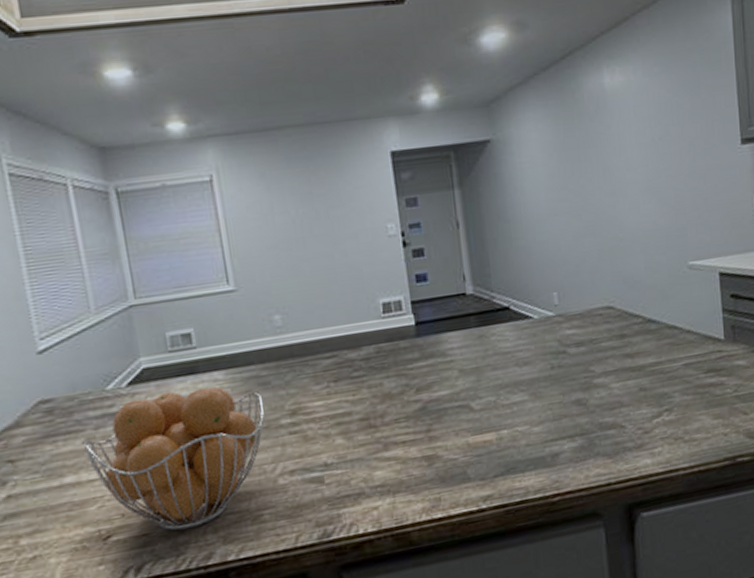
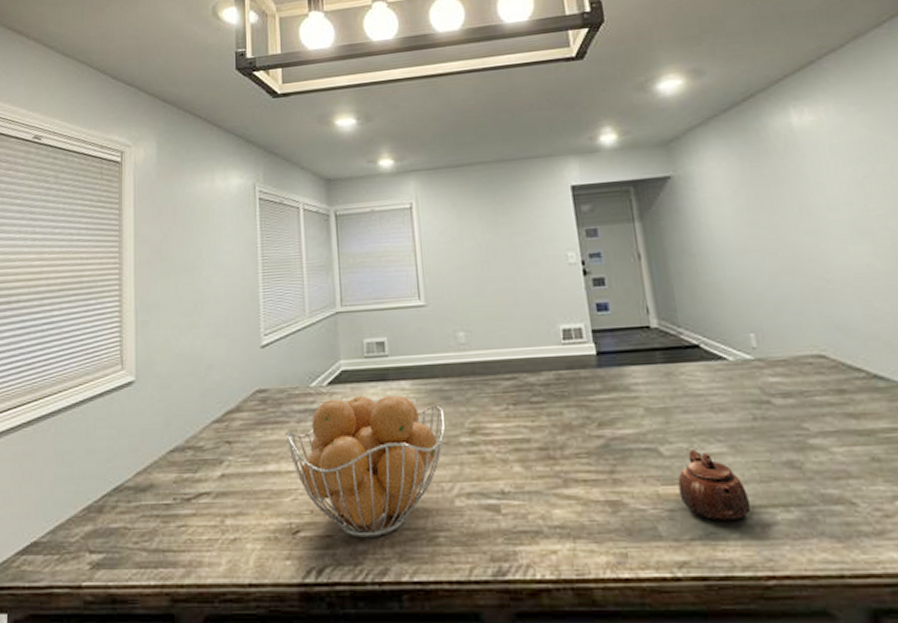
teapot: none [485,401,545,458] -> present [677,450,751,522]

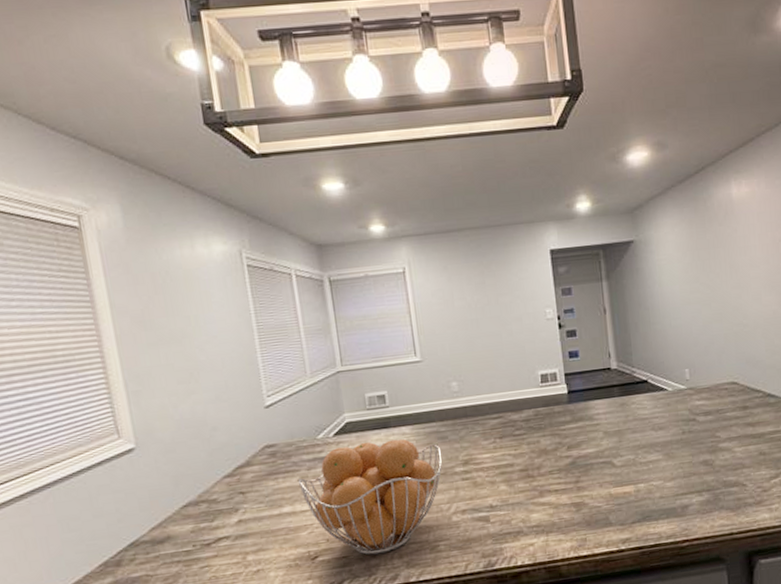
teapot: present [677,450,751,522] -> none [625,459,676,508]

